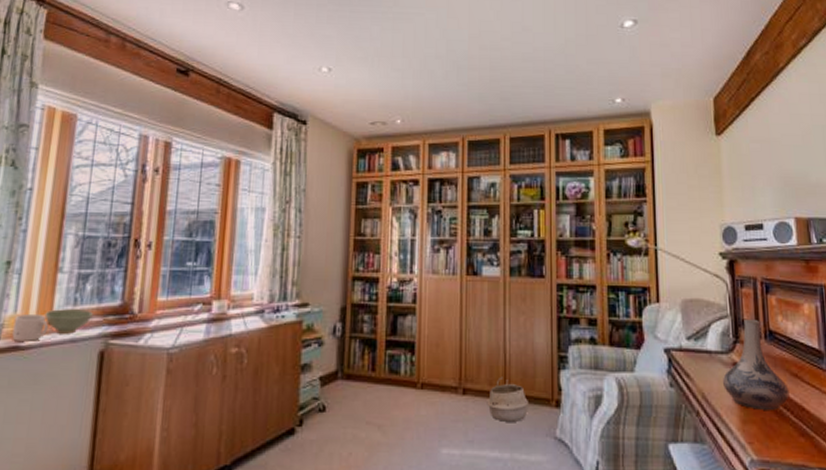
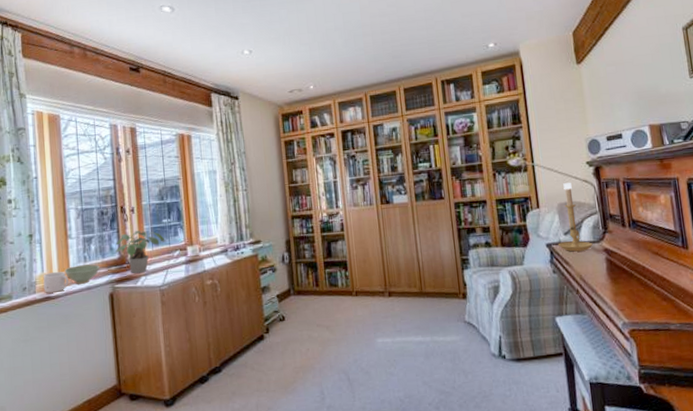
potted plant: none [118,273,186,329] -> present [116,230,165,274]
woven basket: present [487,377,528,422] -> none [408,280,441,314]
candle holder: none [679,276,721,362] -> present [559,183,593,252]
decorative vase: present [722,318,790,410] -> none [595,212,652,284]

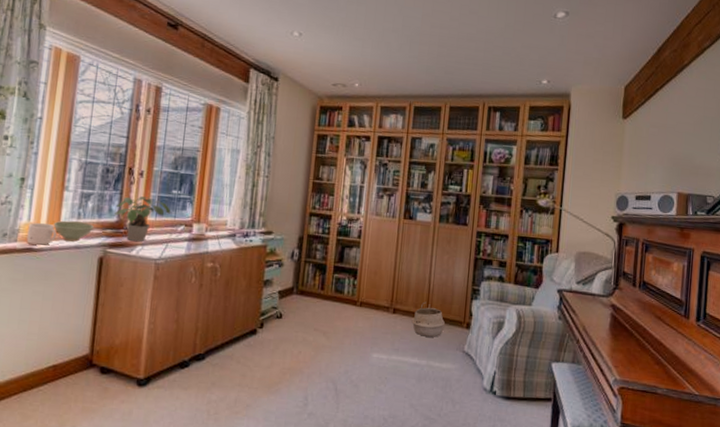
woven basket: none [408,280,441,314] -> present [411,301,445,337]
candle holder: present [559,183,593,252] -> none [569,233,602,303]

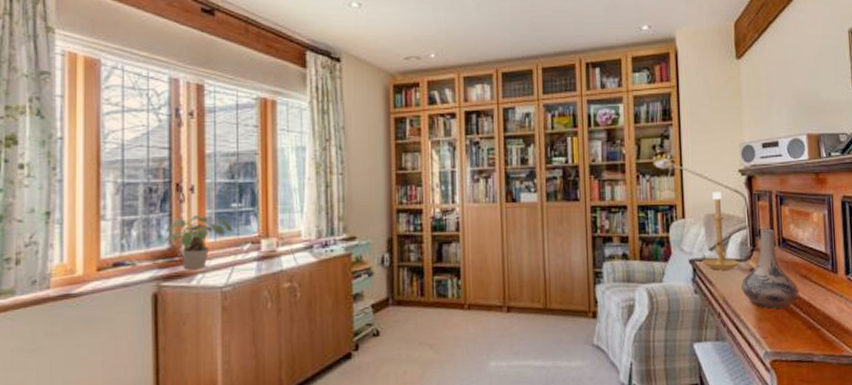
mug: present [26,222,57,246] -> none [61,261,97,290]
bowl: present [53,220,94,242] -> none [92,255,142,280]
woven basket: present [411,301,445,337] -> none [529,294,568,334]
candle holder: none [569,233,602,303] -> present [703,192,739,270]
decorative vase: none [600,270,652,343] -> present [740,228,799,309]

